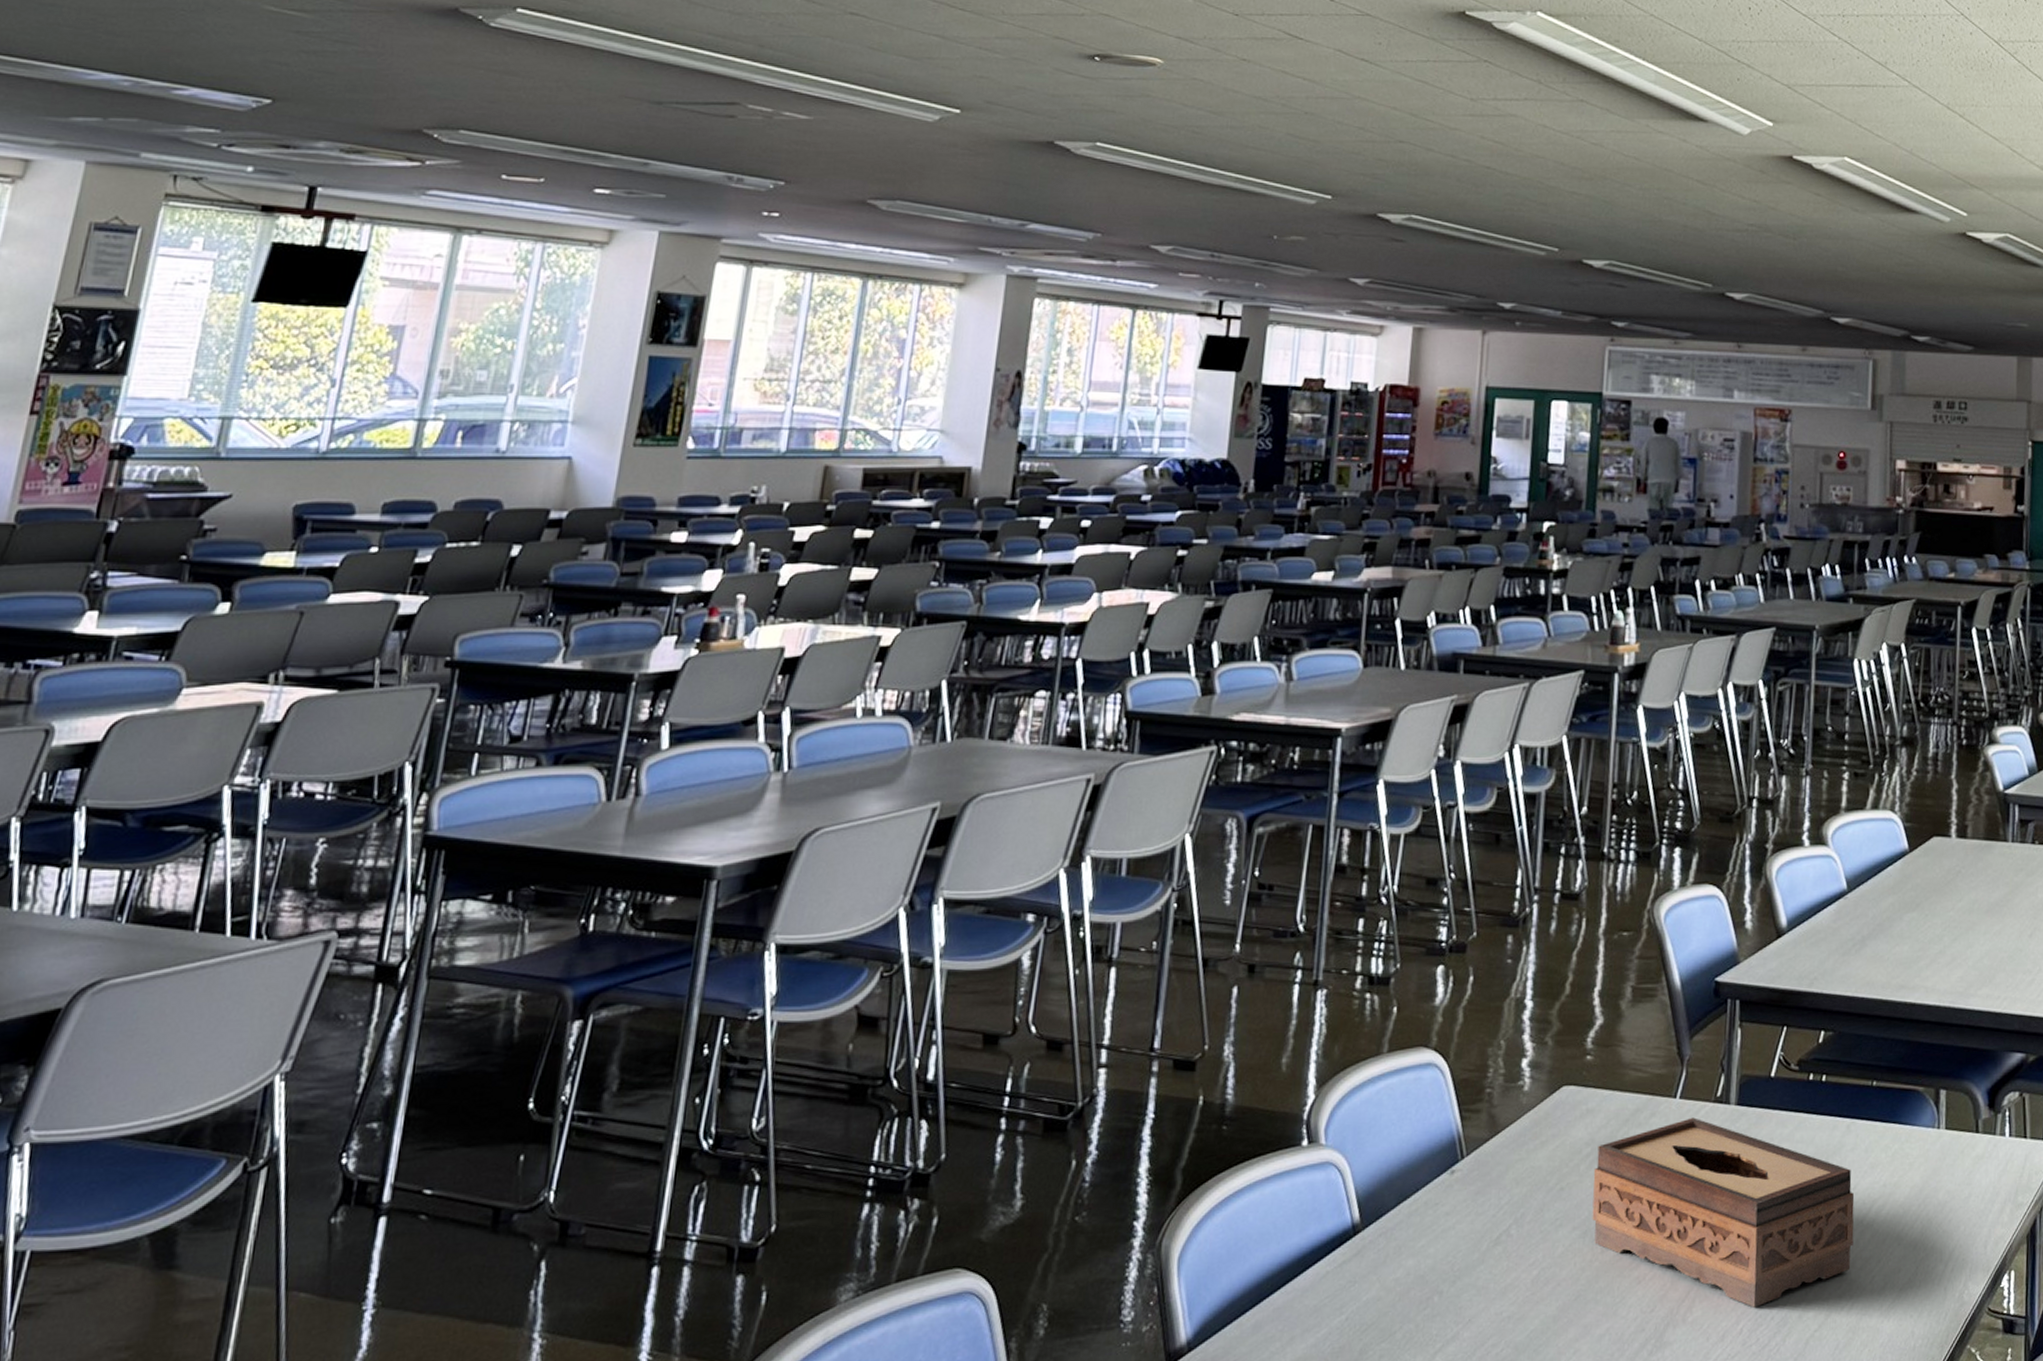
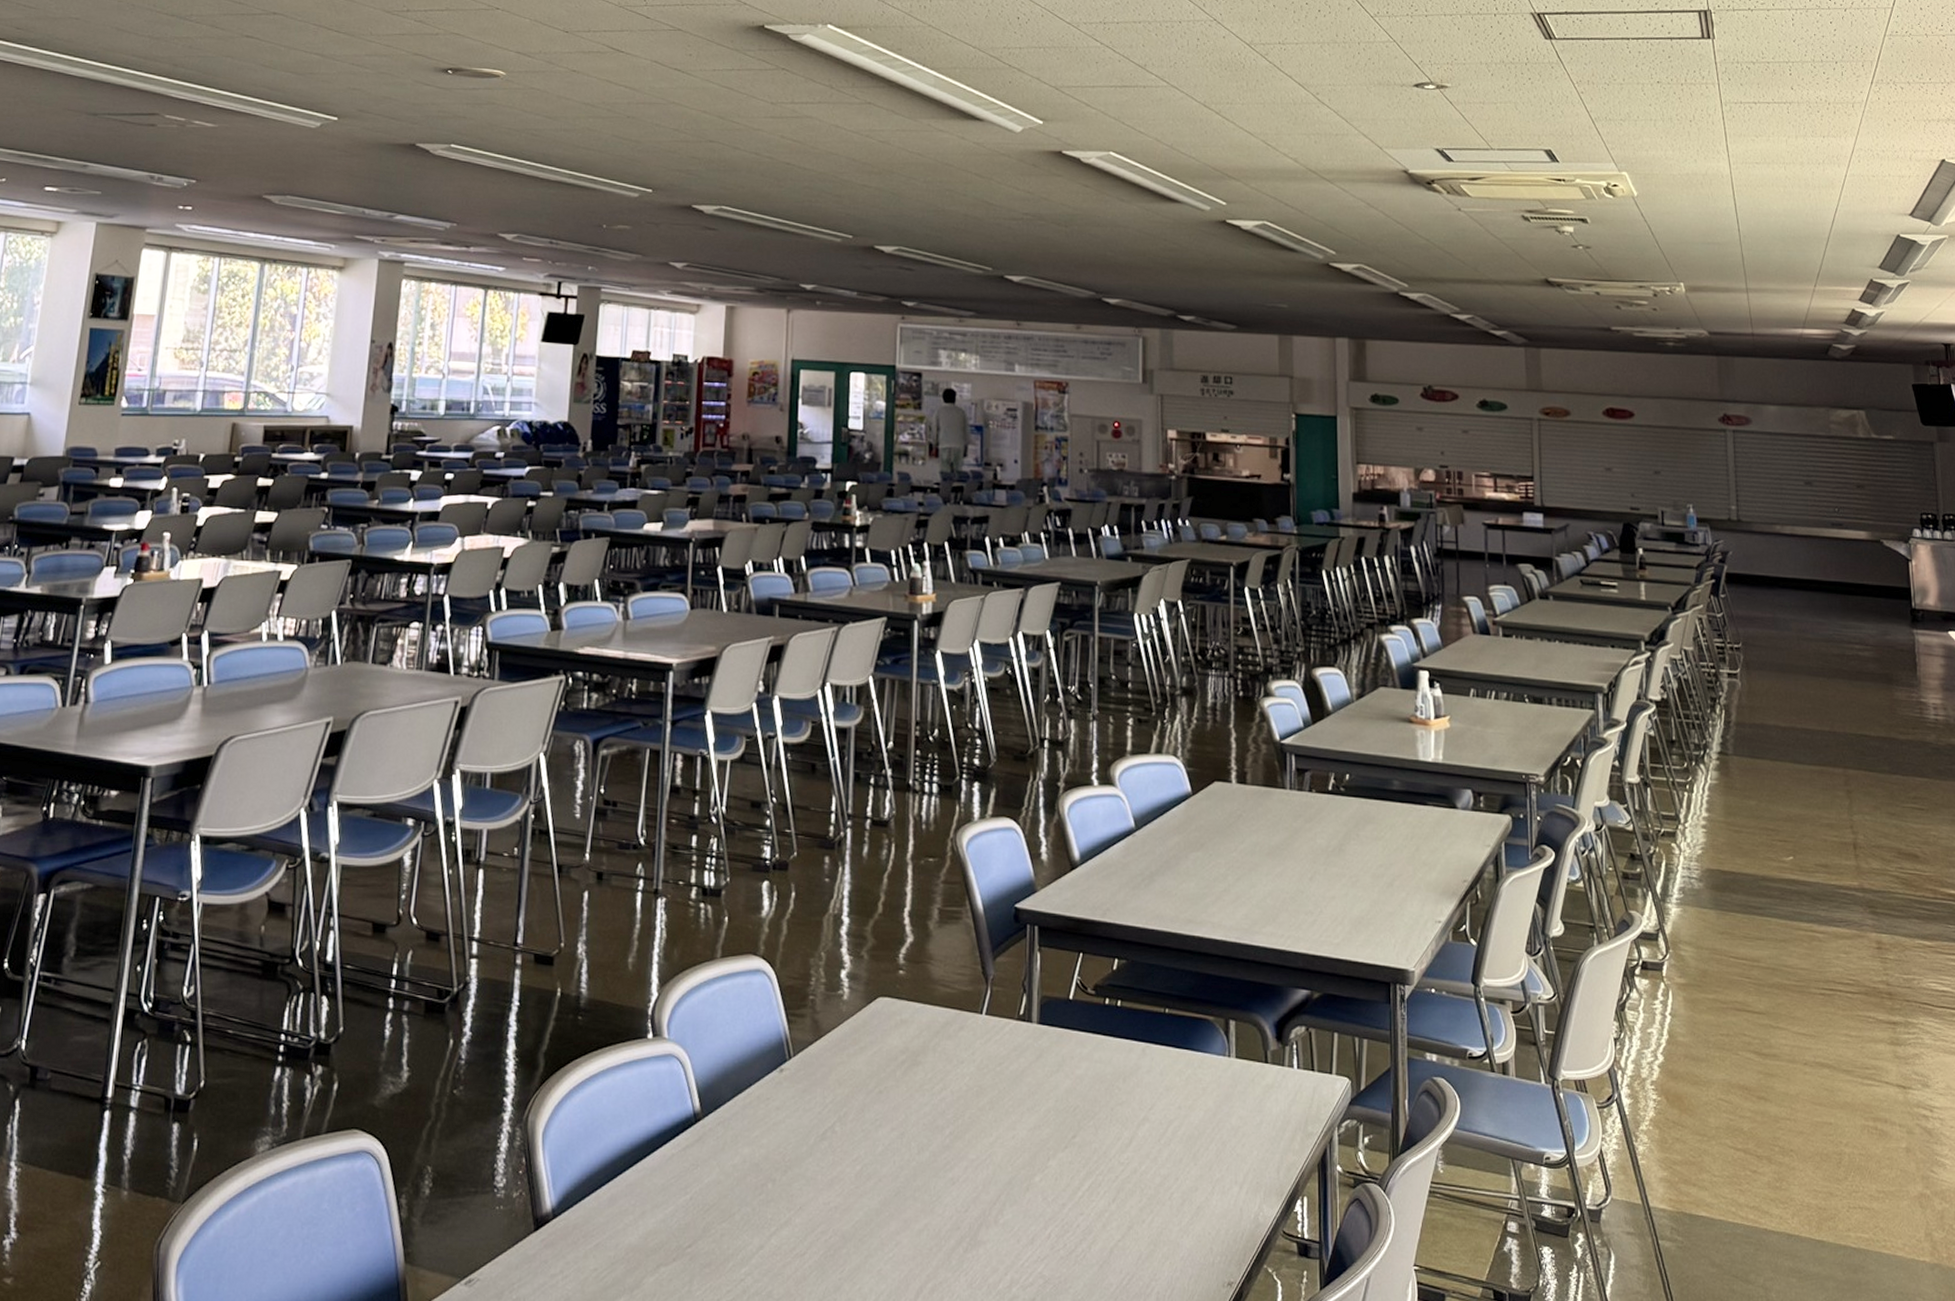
tissue box: present [1592,1117,1855,1308] -> none [908,1033,1152,1215]

